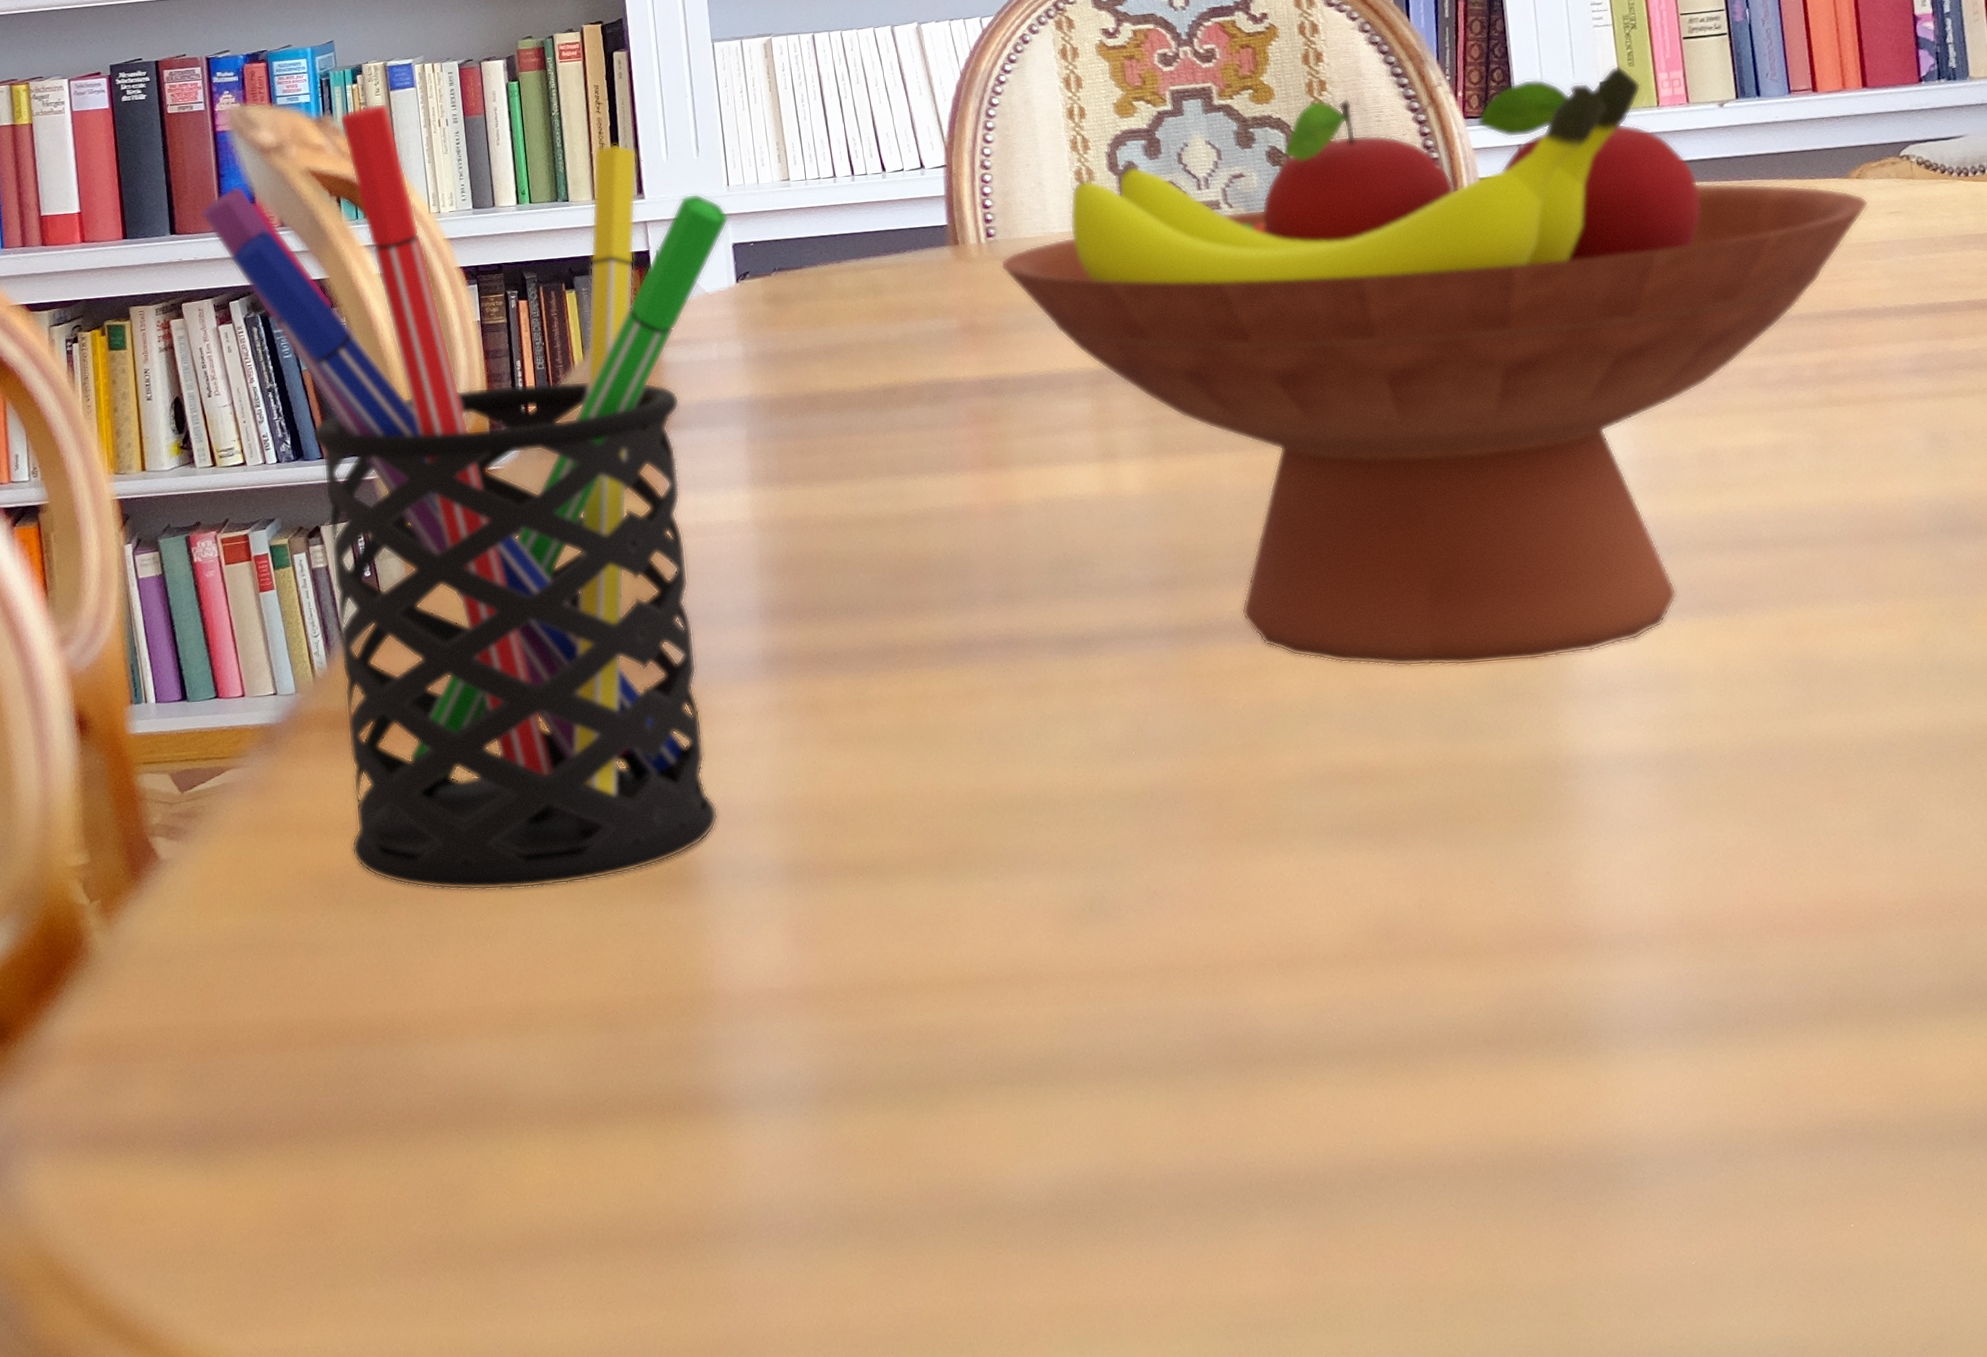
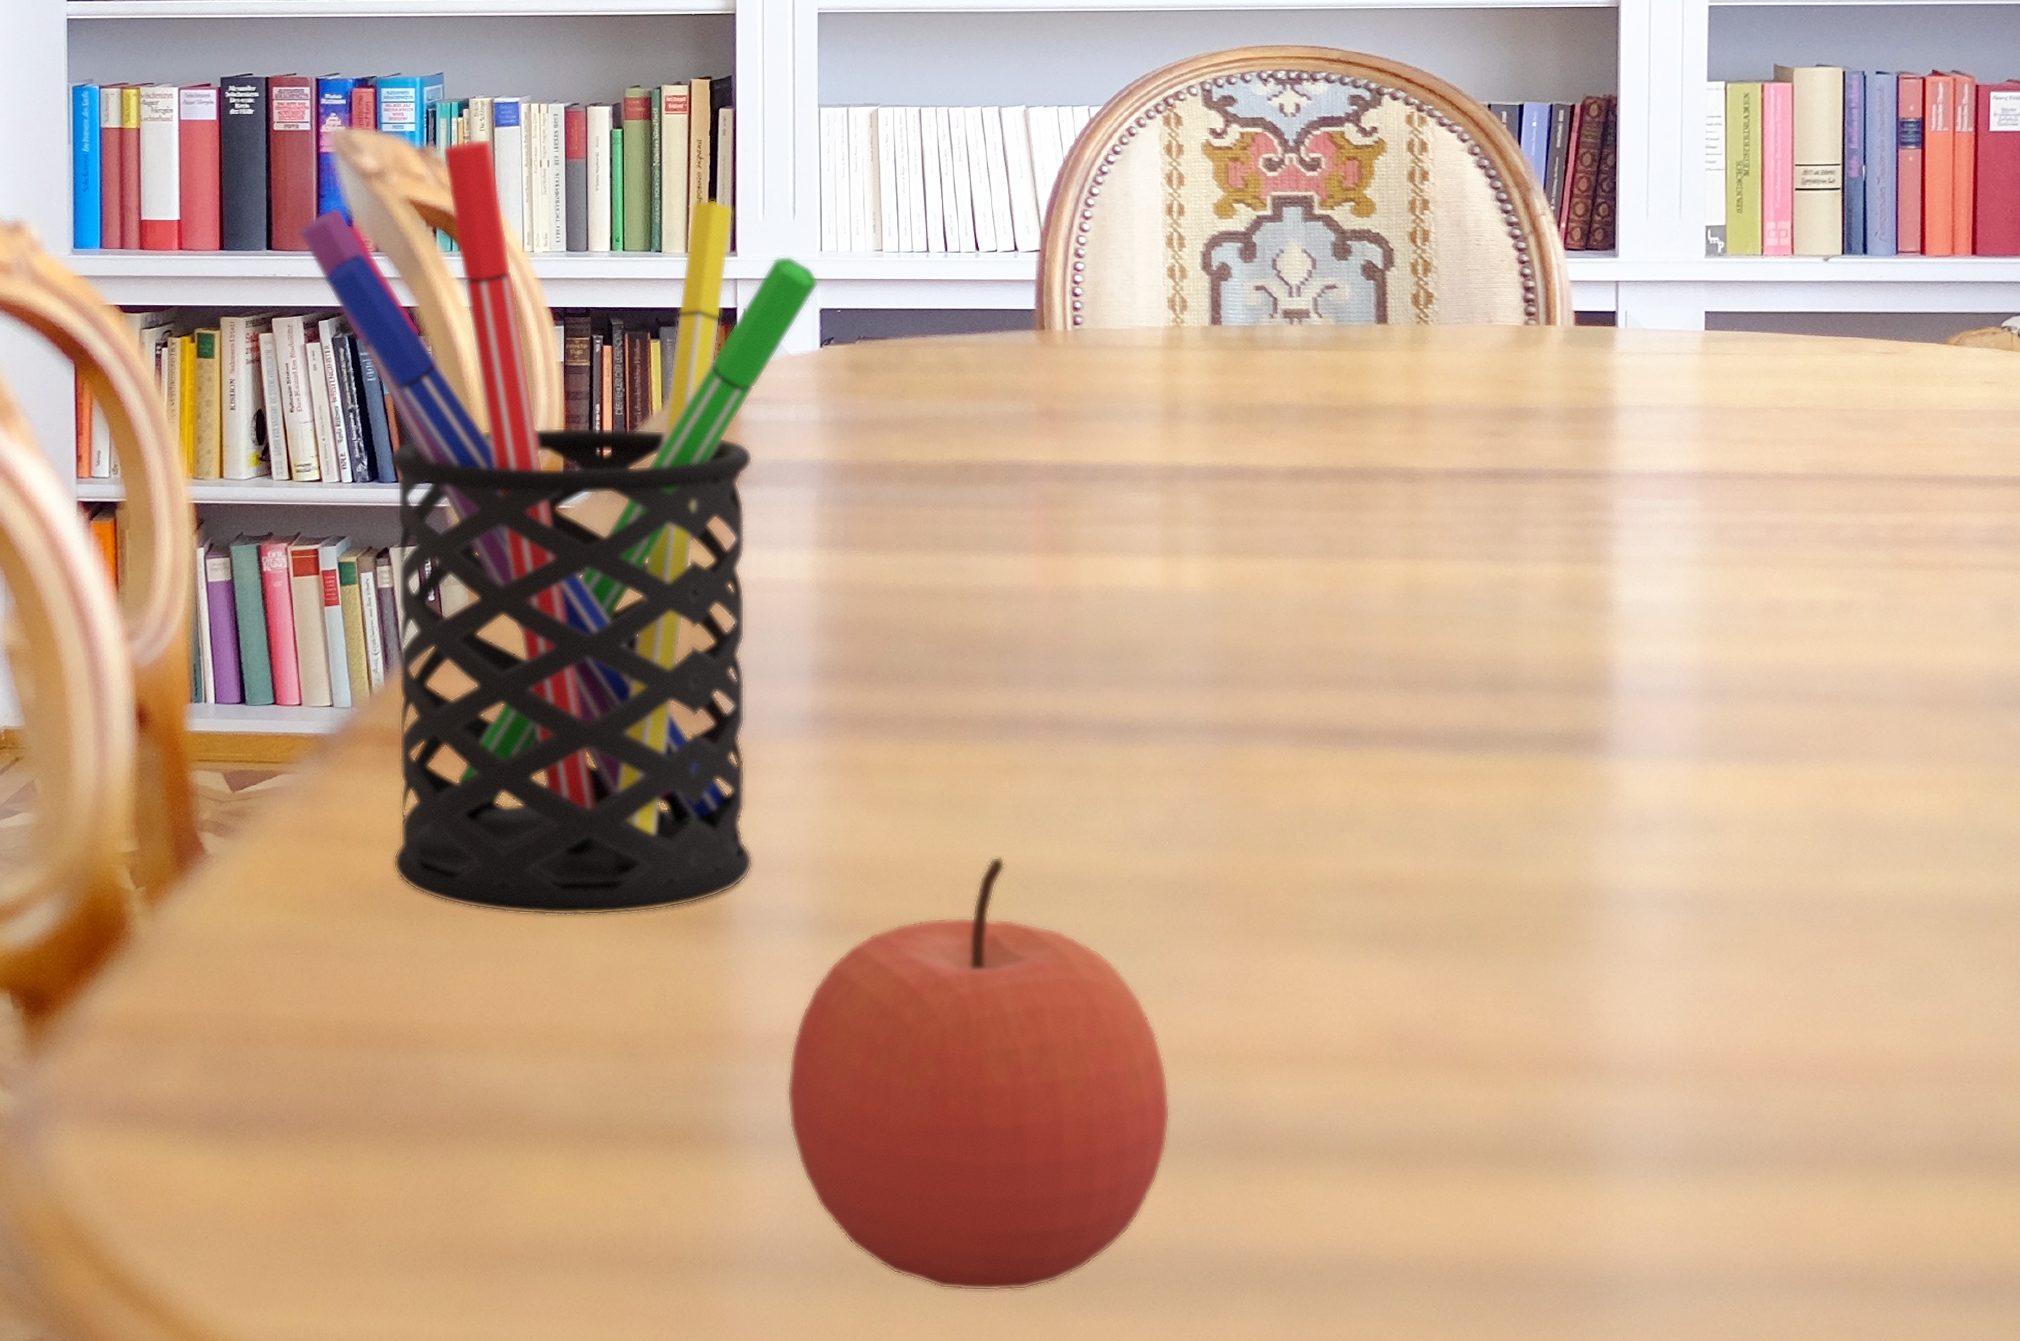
apple: none [774,784,1166,1238] -> present [787,857,1170,1291]
fruit bowl: present [1000,65,1869,667] -> none [1084,211,1964,790]

